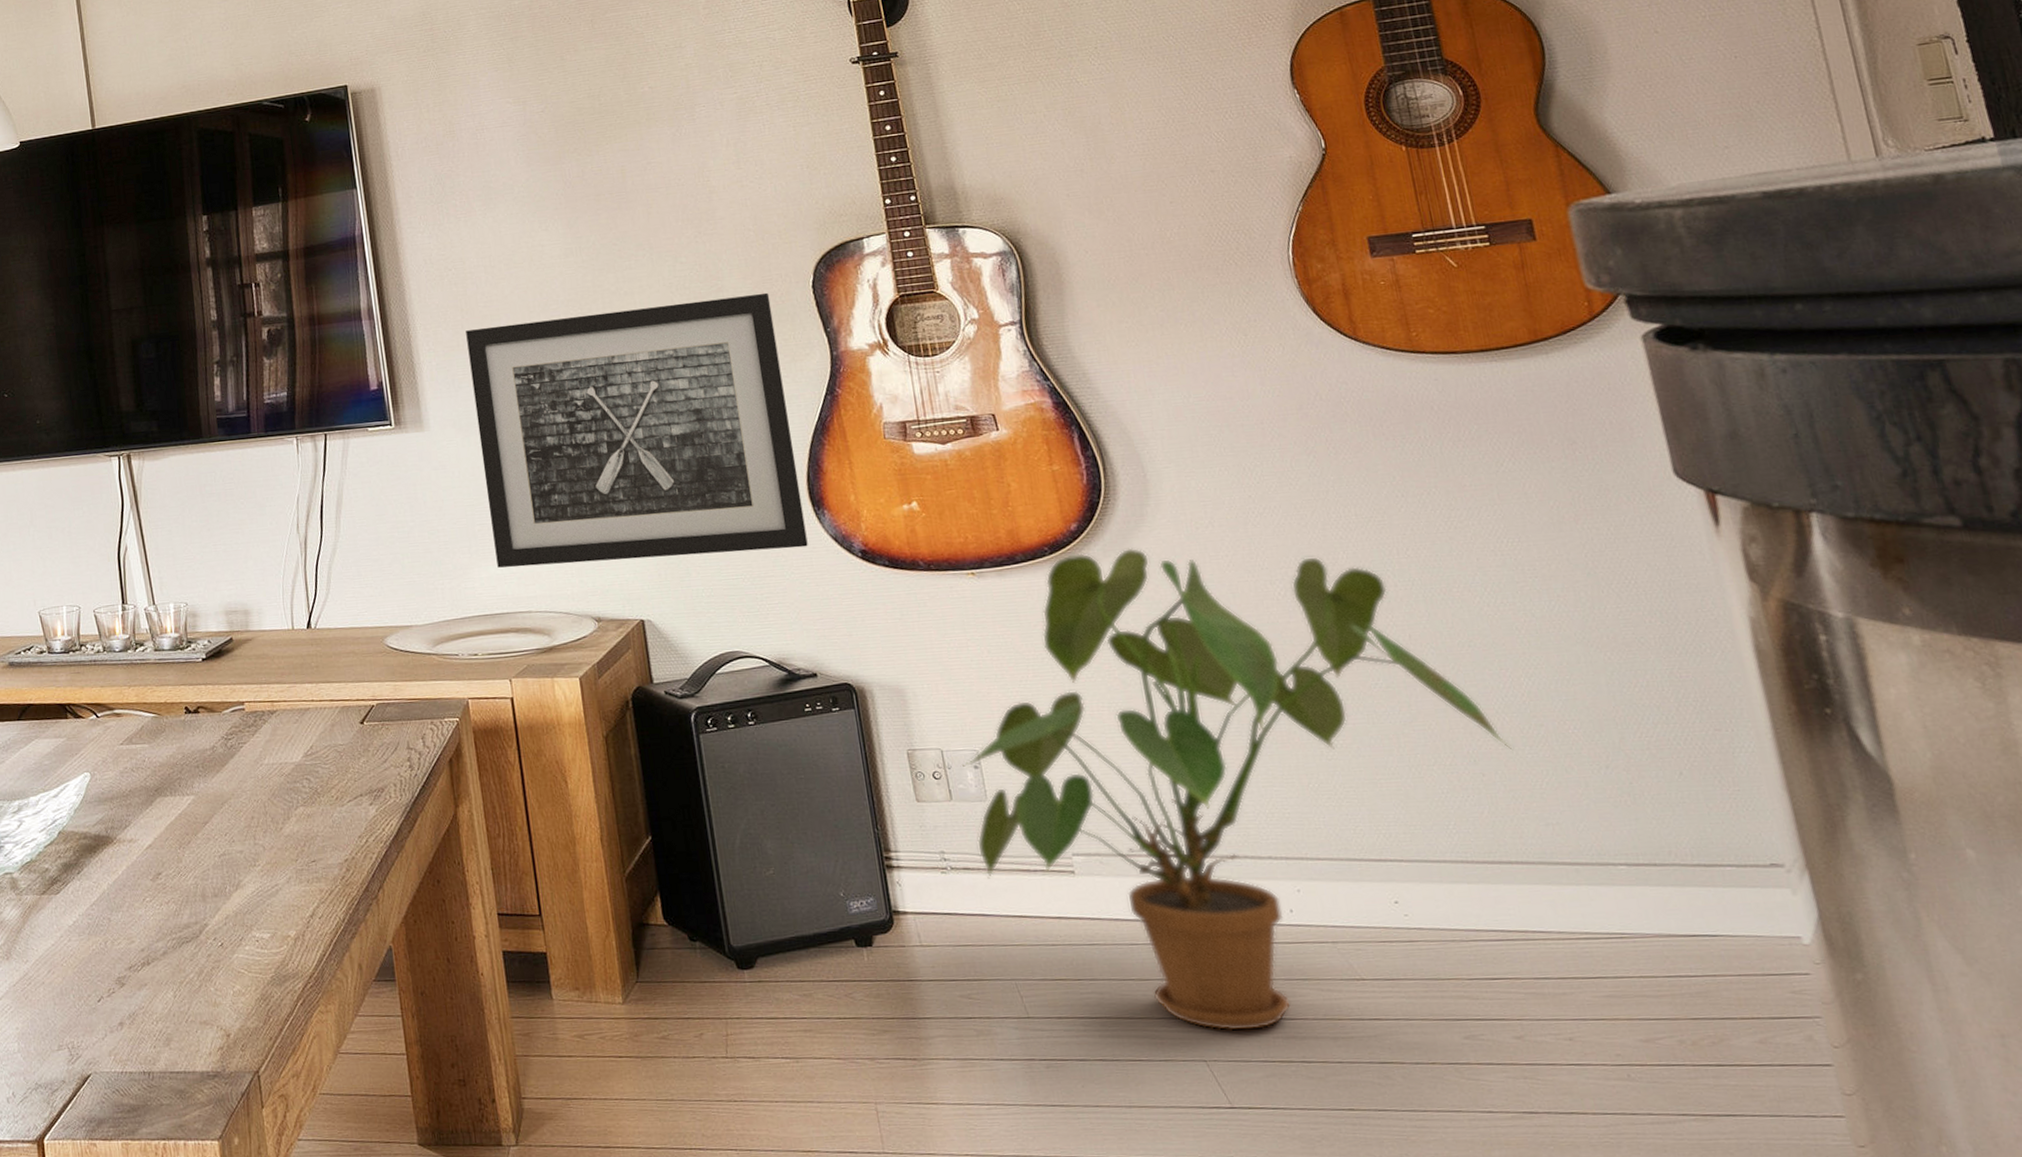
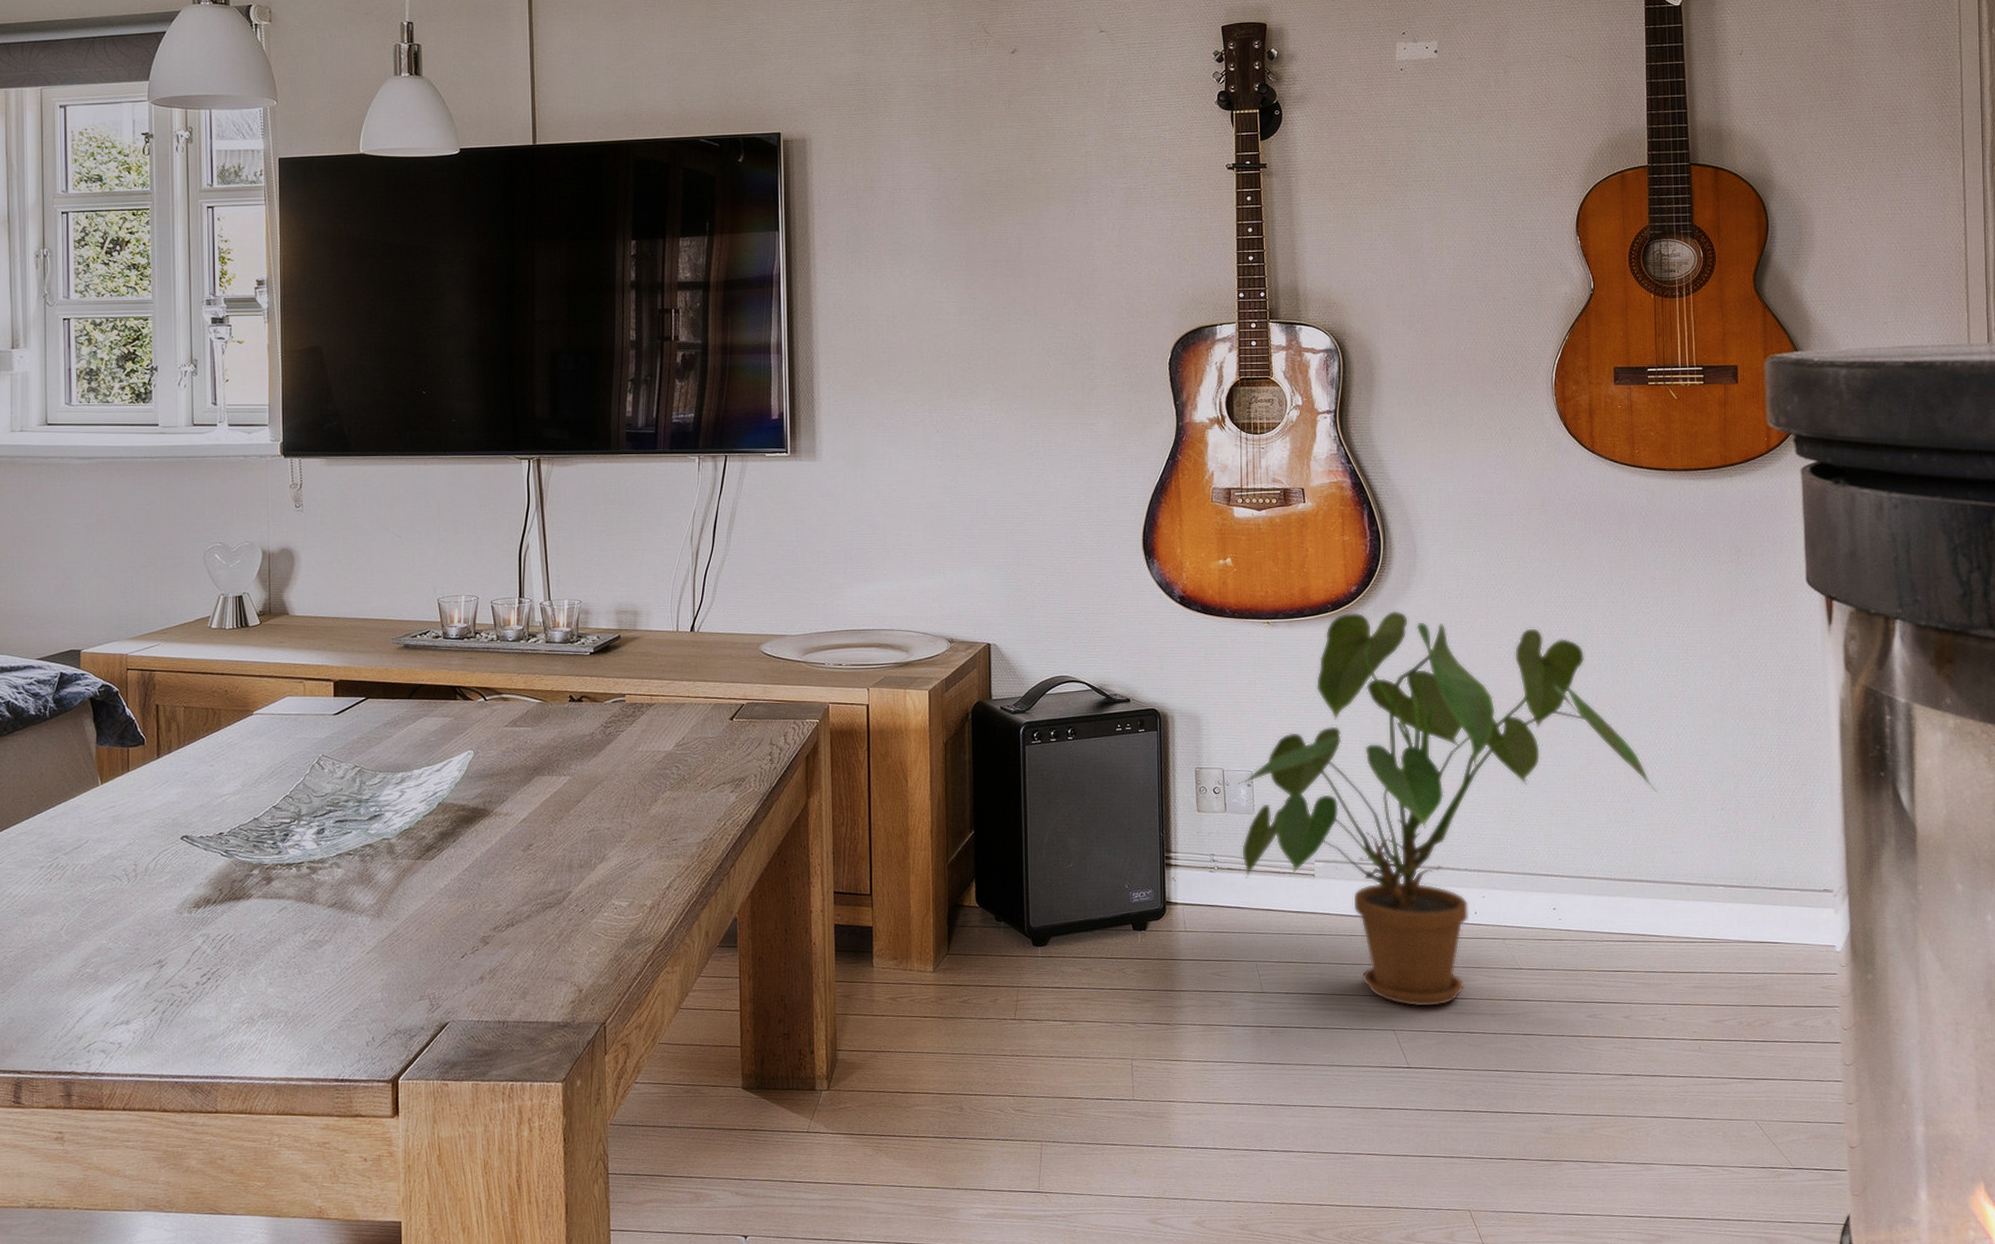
wall art: present [466,292,808,568] -> none [864,365,1137,590]

